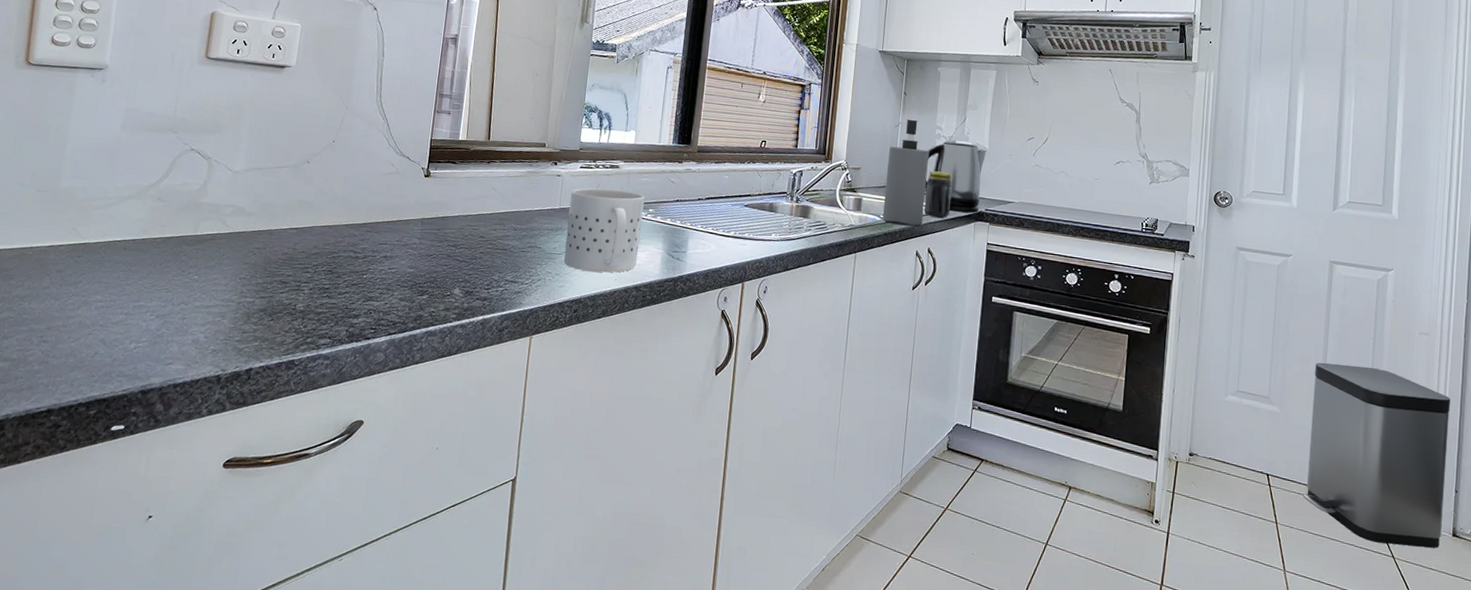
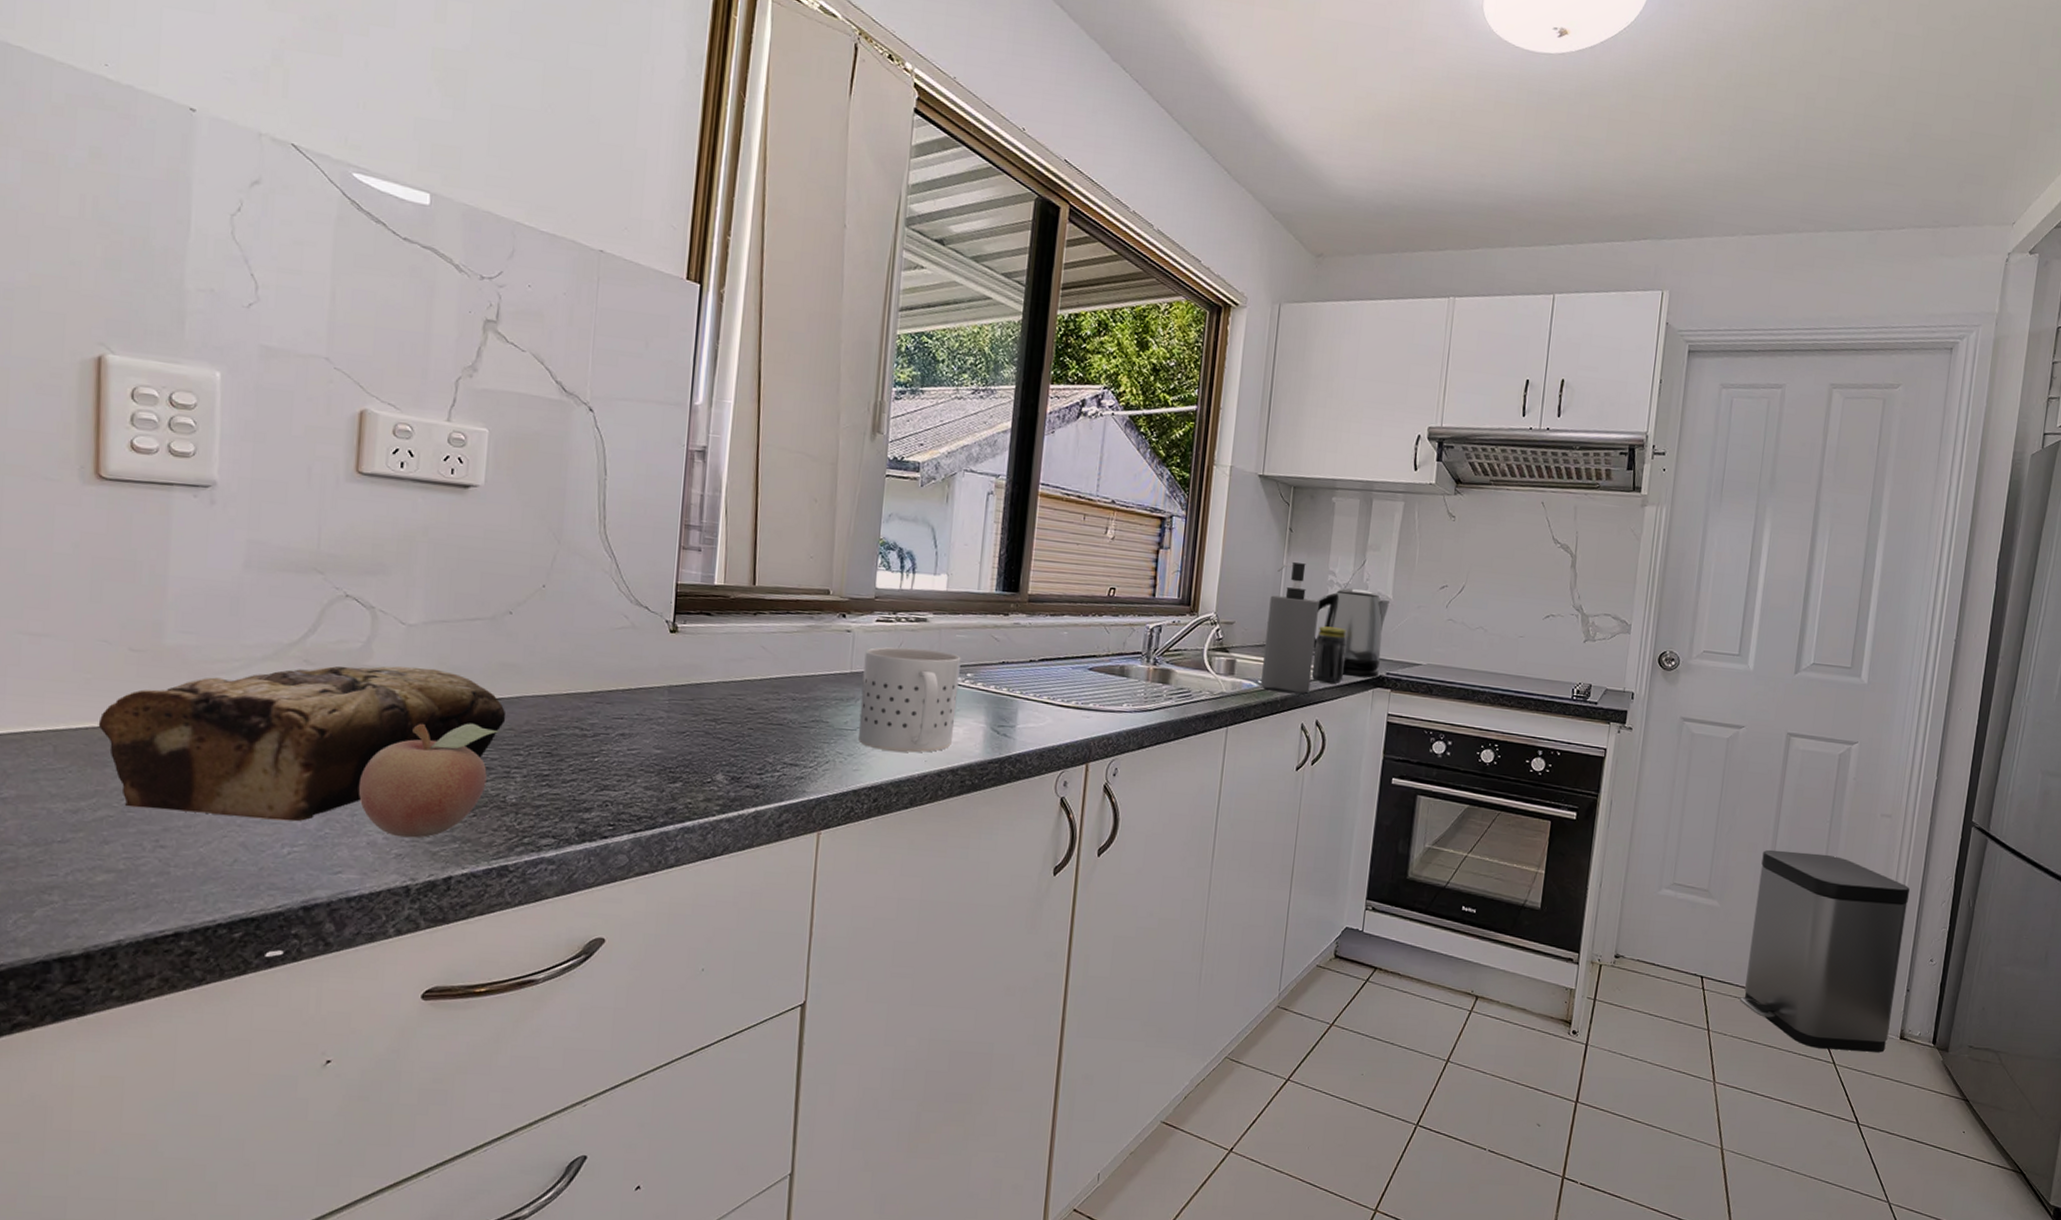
bread loaf: none [9,203,301,323] -> present [98,666,507,822]
fruit: none [188,247,294,338] -> present [358,723,499,838]

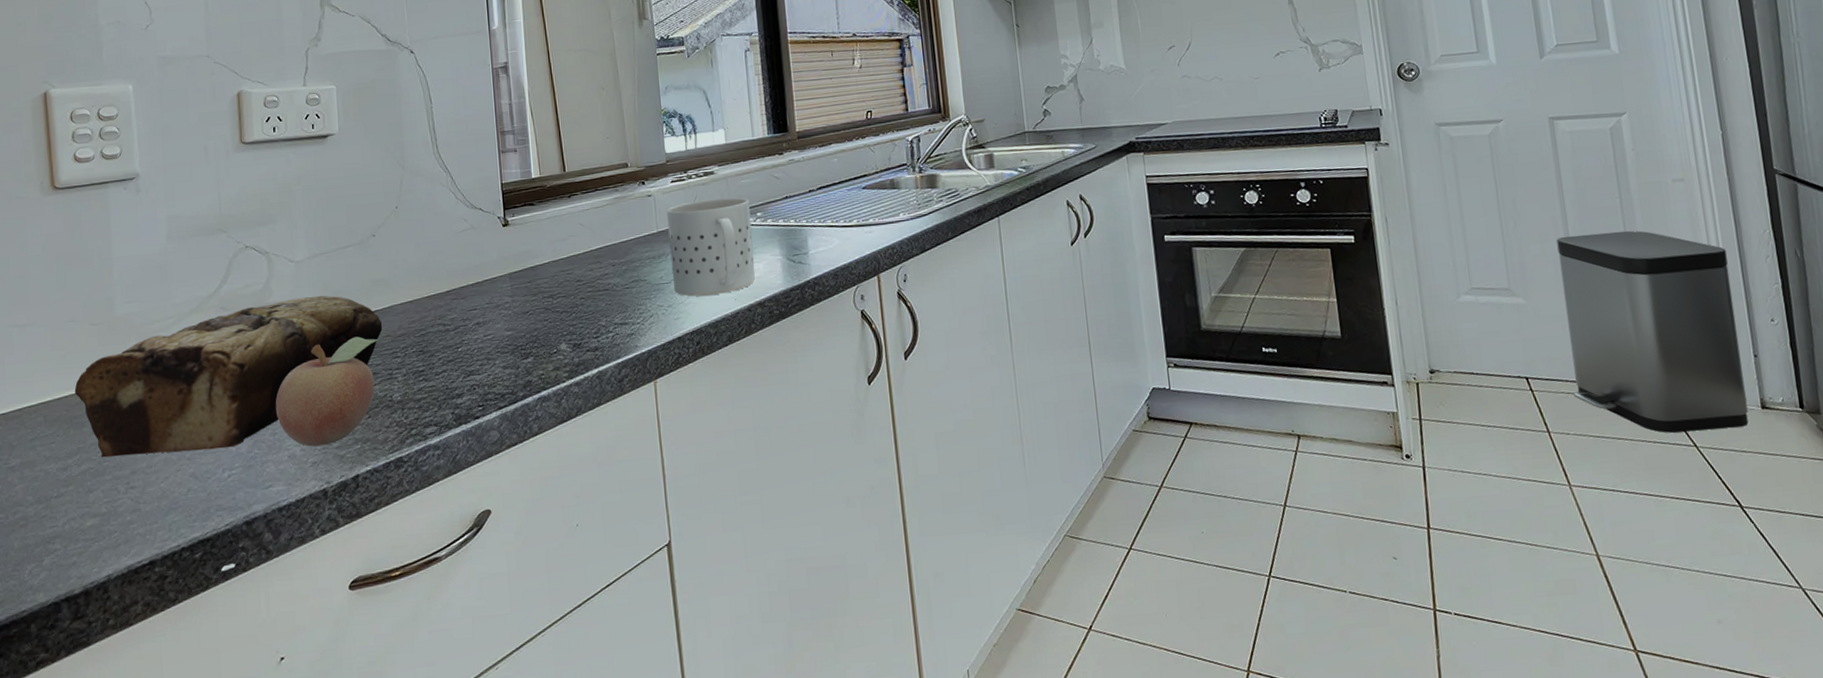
soap dispenser: present [1261,562,1319,694] -> none [1012,53,1067,176]
jar: present [1311,626,1347,684] -> none [1062,104,1096,159]
kettle: present [1312,587,1389,678] -> none [1055,65,1129,149]

